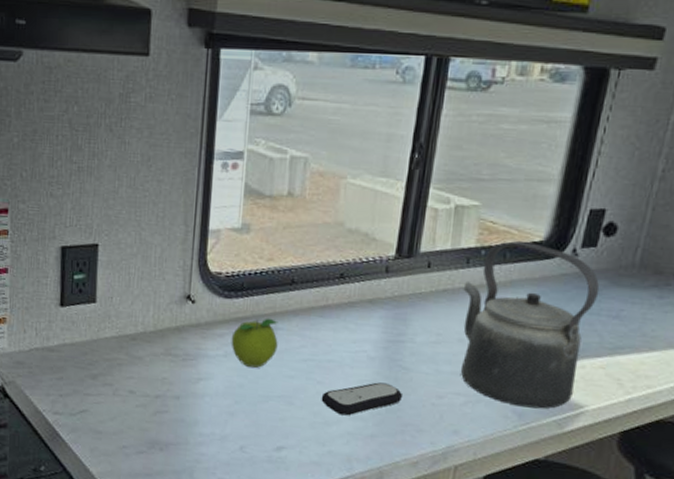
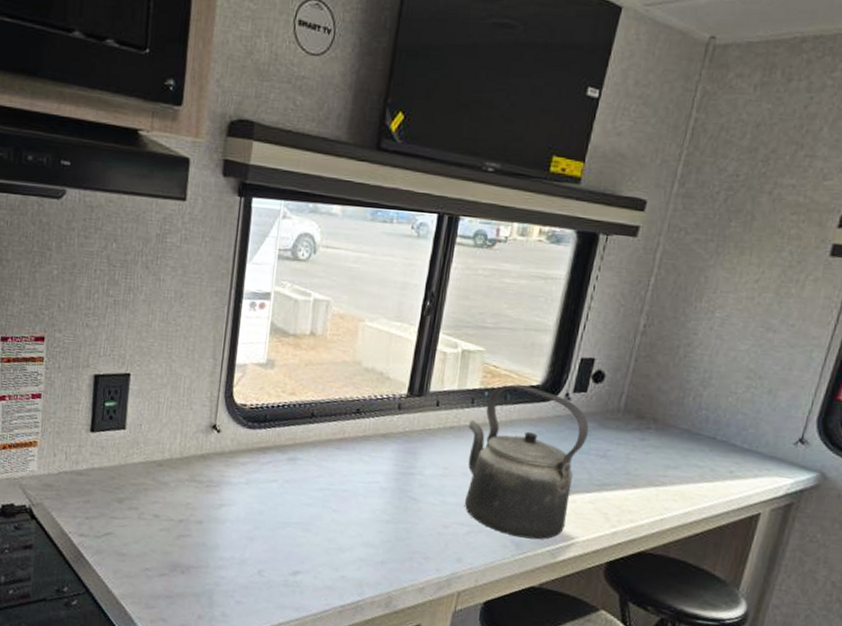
fruit: present [231,318,278,368] -> none [253,448,298,496]
remote control: present [321,382,403,416] -> none [336,511,412,543]

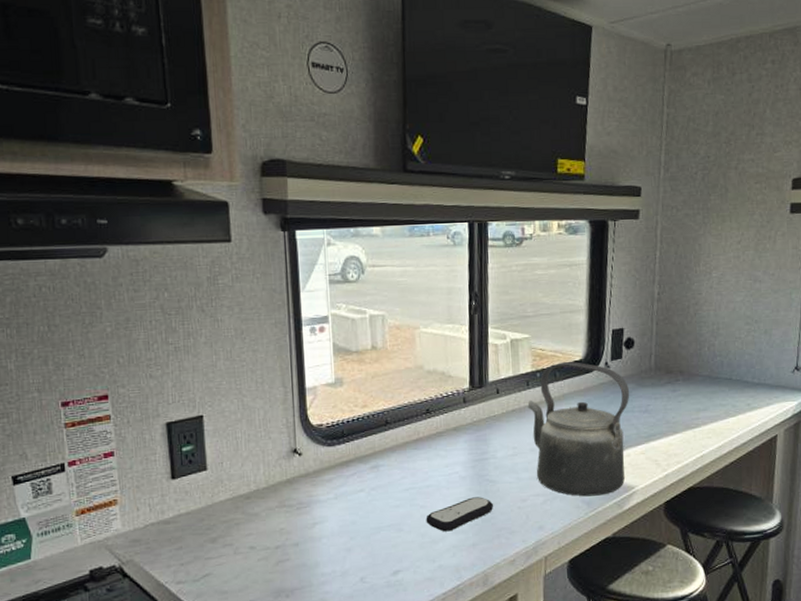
remote control: none [336,511,412,543] -> present [426,497,494,532]

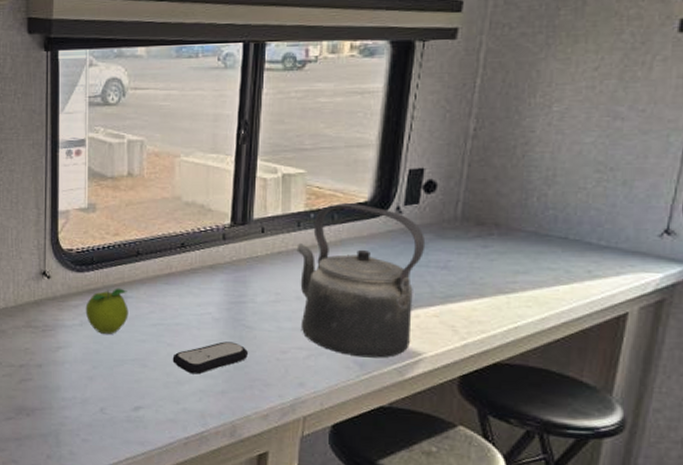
fruit: none [339,457,382,504] -> present [85,288,129,334]

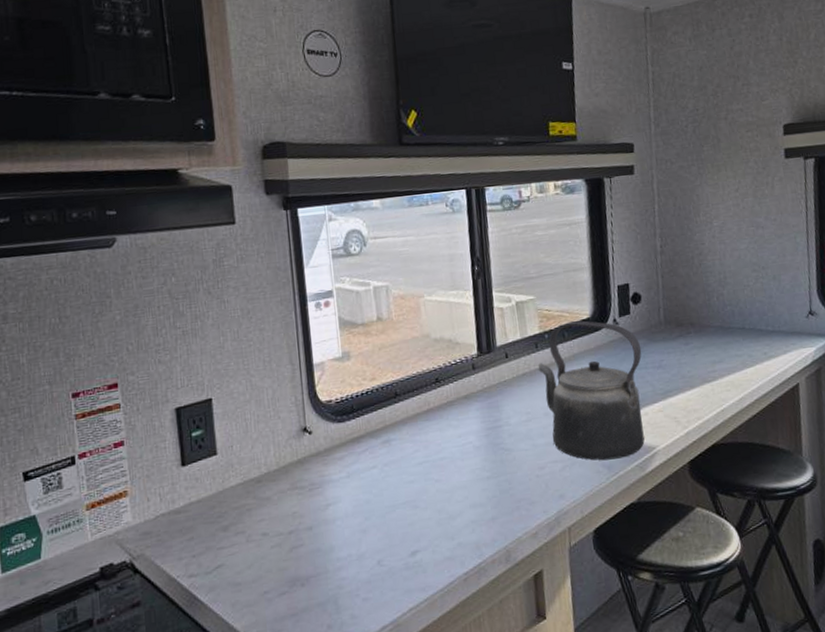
fruit: present [85,288,129,334] -> none [350,432,394,482]
remote control: present [172,341,249,375] -> none [441,467,511,506]

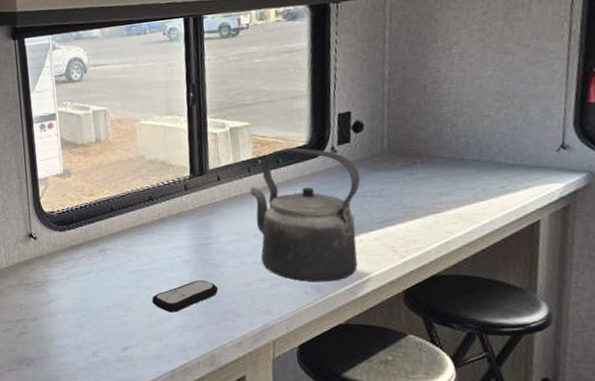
remote control: none [441,467,511,506] -> present [152,280,219,313]

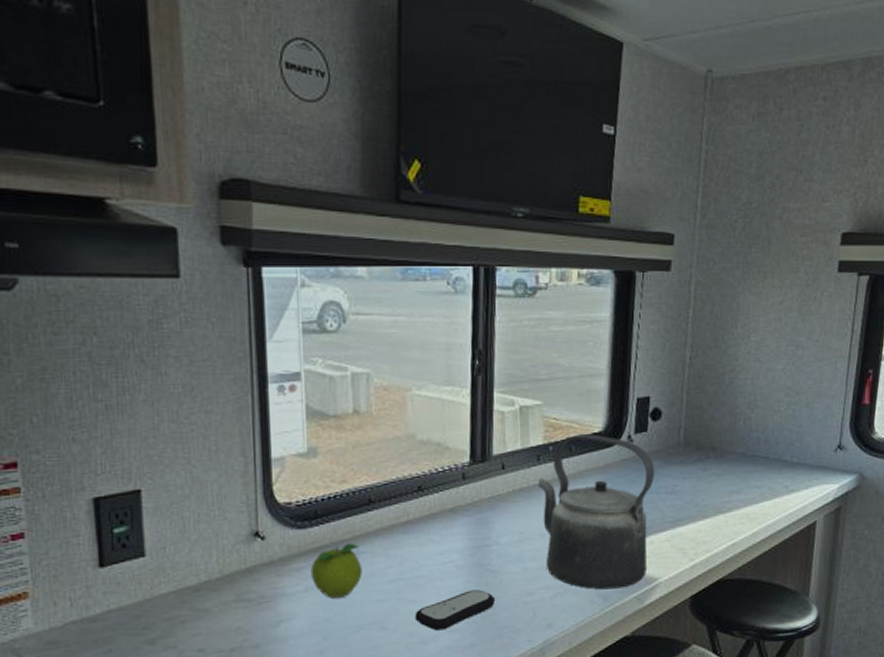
fruit: none [70,242,109,284] -> present [310,543,362,598]

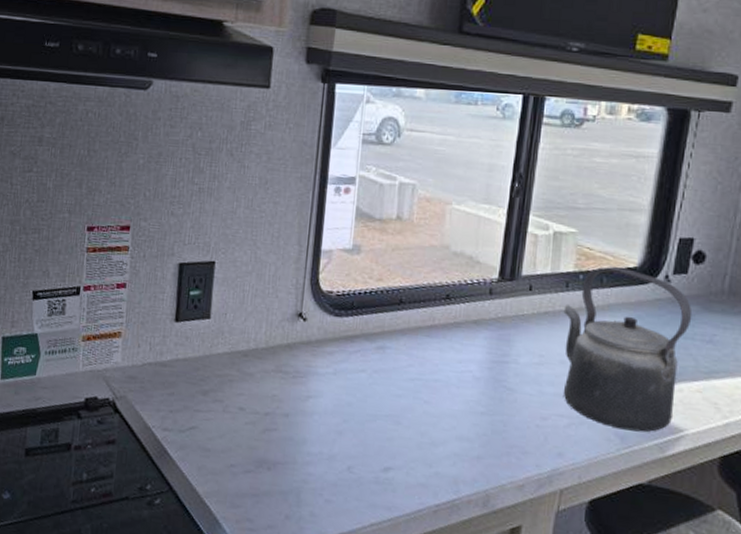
fruit: present [310,543,362,598] -> none [340,336,387,386]
remote control: present [415,589,496,631] -> none [428,402,508,436]

